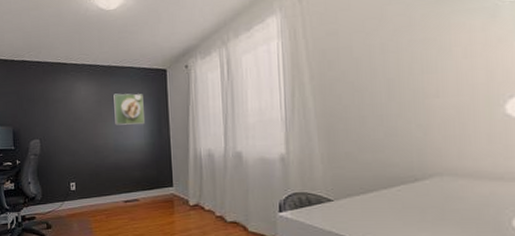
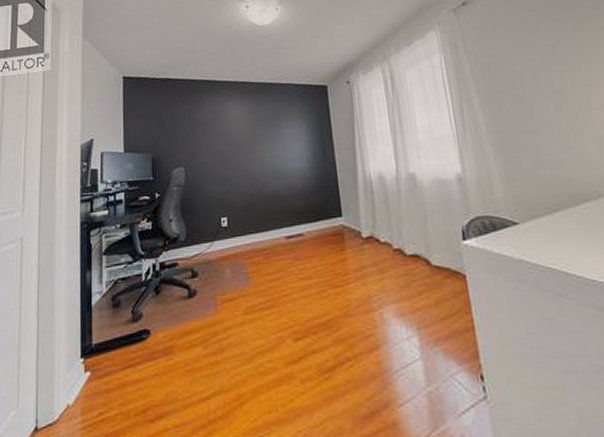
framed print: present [113,93,145,125] -> none [270,112,306,148]

